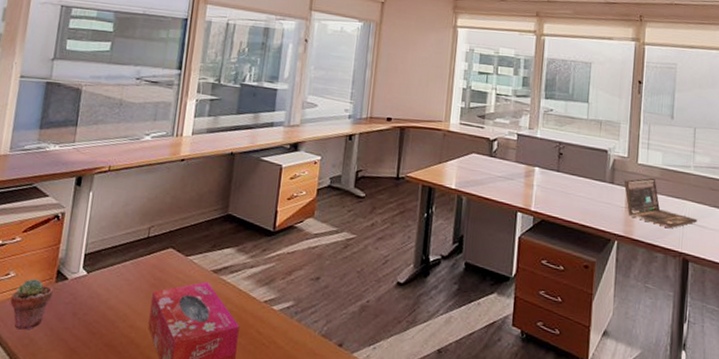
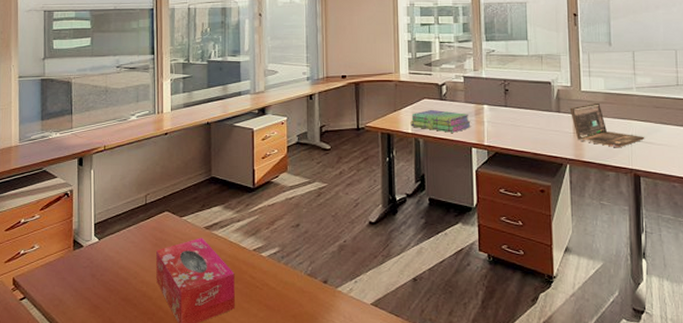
potted succulent: present [10,278,53,330] -> none [38,248,72,293]
stack of books: none [454,165,520,194] -> present [410,109,471,133]

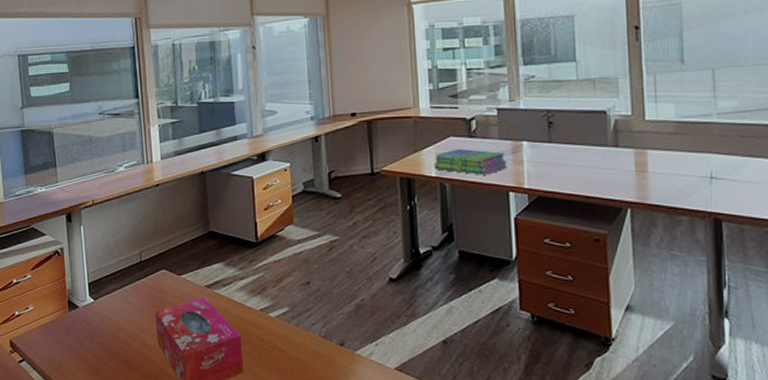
laptop: present [569,102,645,147] -> none [630,133,728,187]

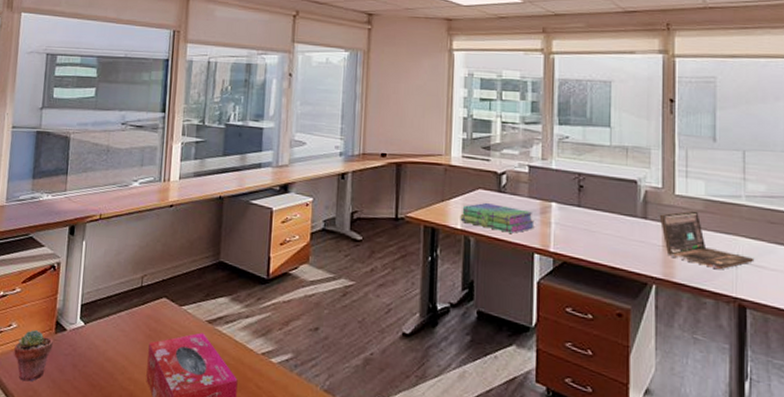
potted succulent: none [34,309,69,355] -> present [14,329,53,382]
laptop: none [630,133,728,187] -> present [659,210,755,269]

